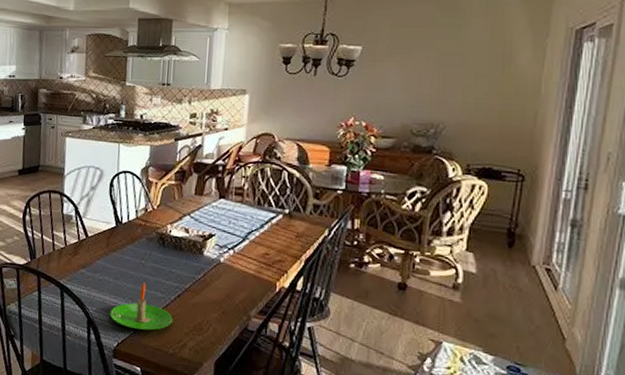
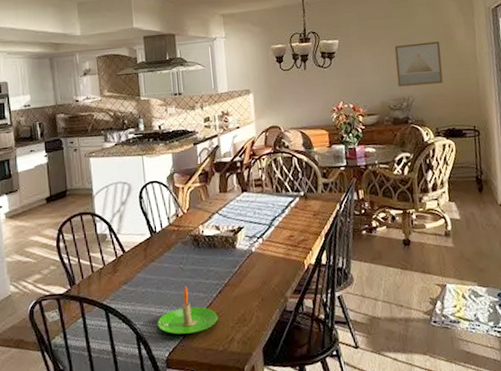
wall art: none [428,61,494,113] -> present [394,41,443,87]

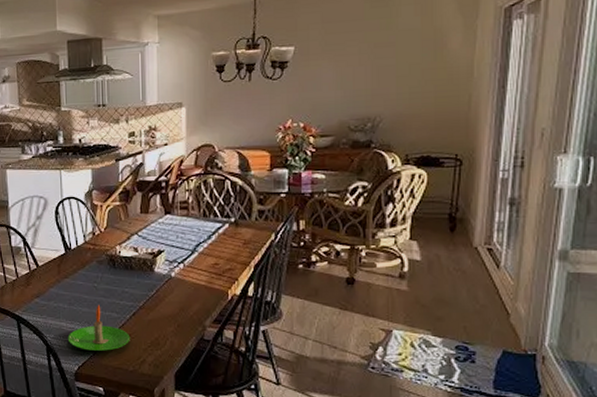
wall art: present [394,41,443,87] -> none [363,49,426,104]

